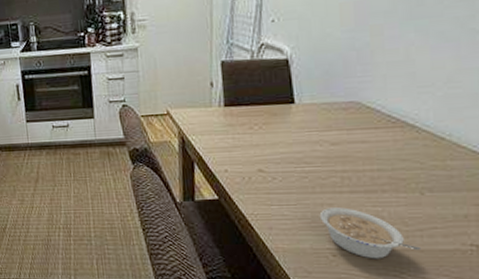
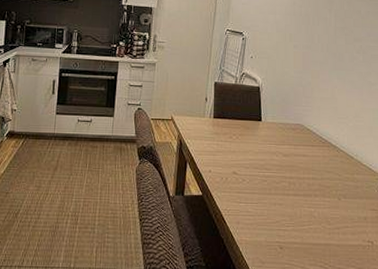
legume: present [319,207,420,259] -> none [273,207,337,252]

